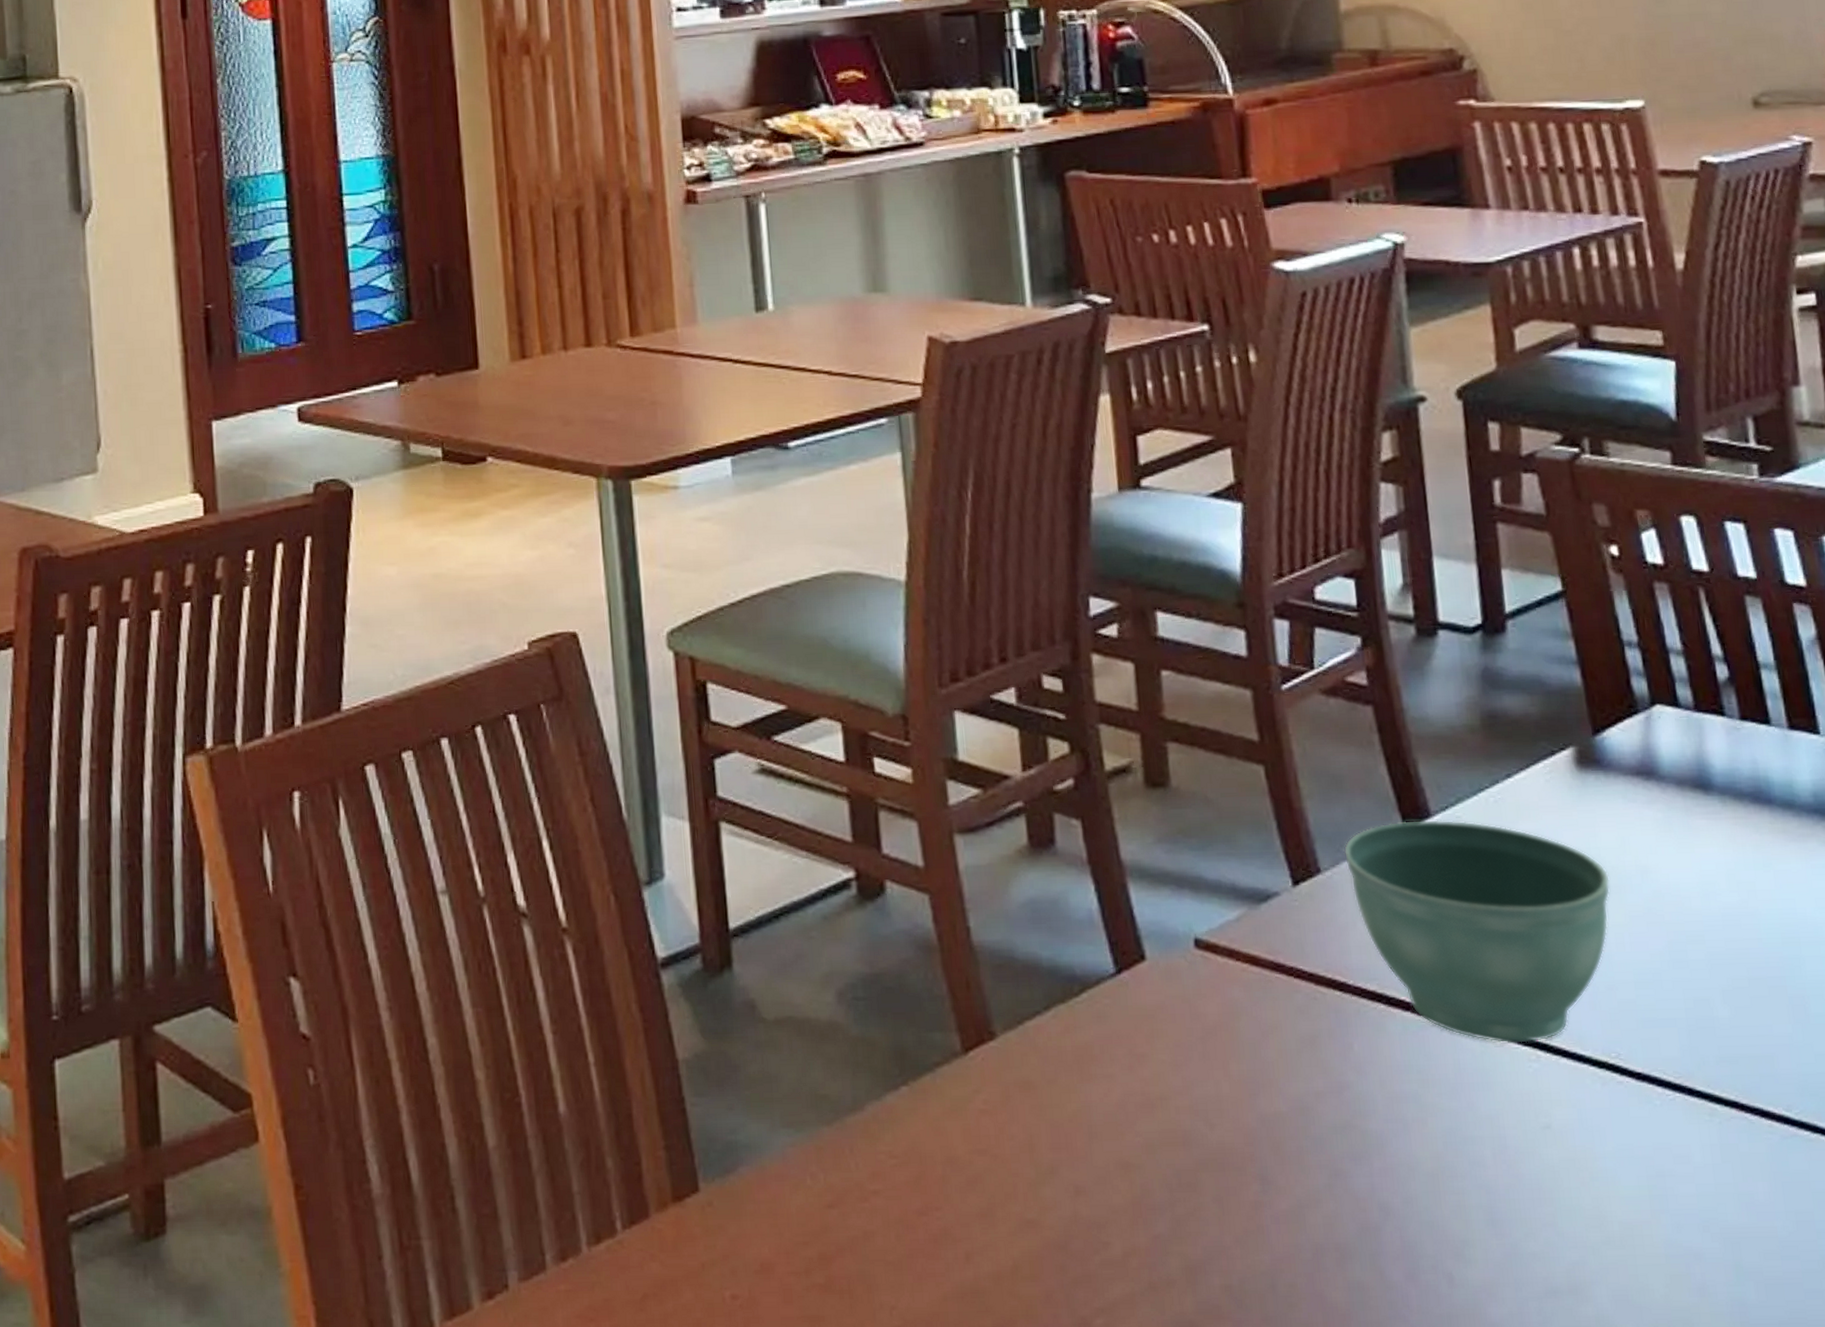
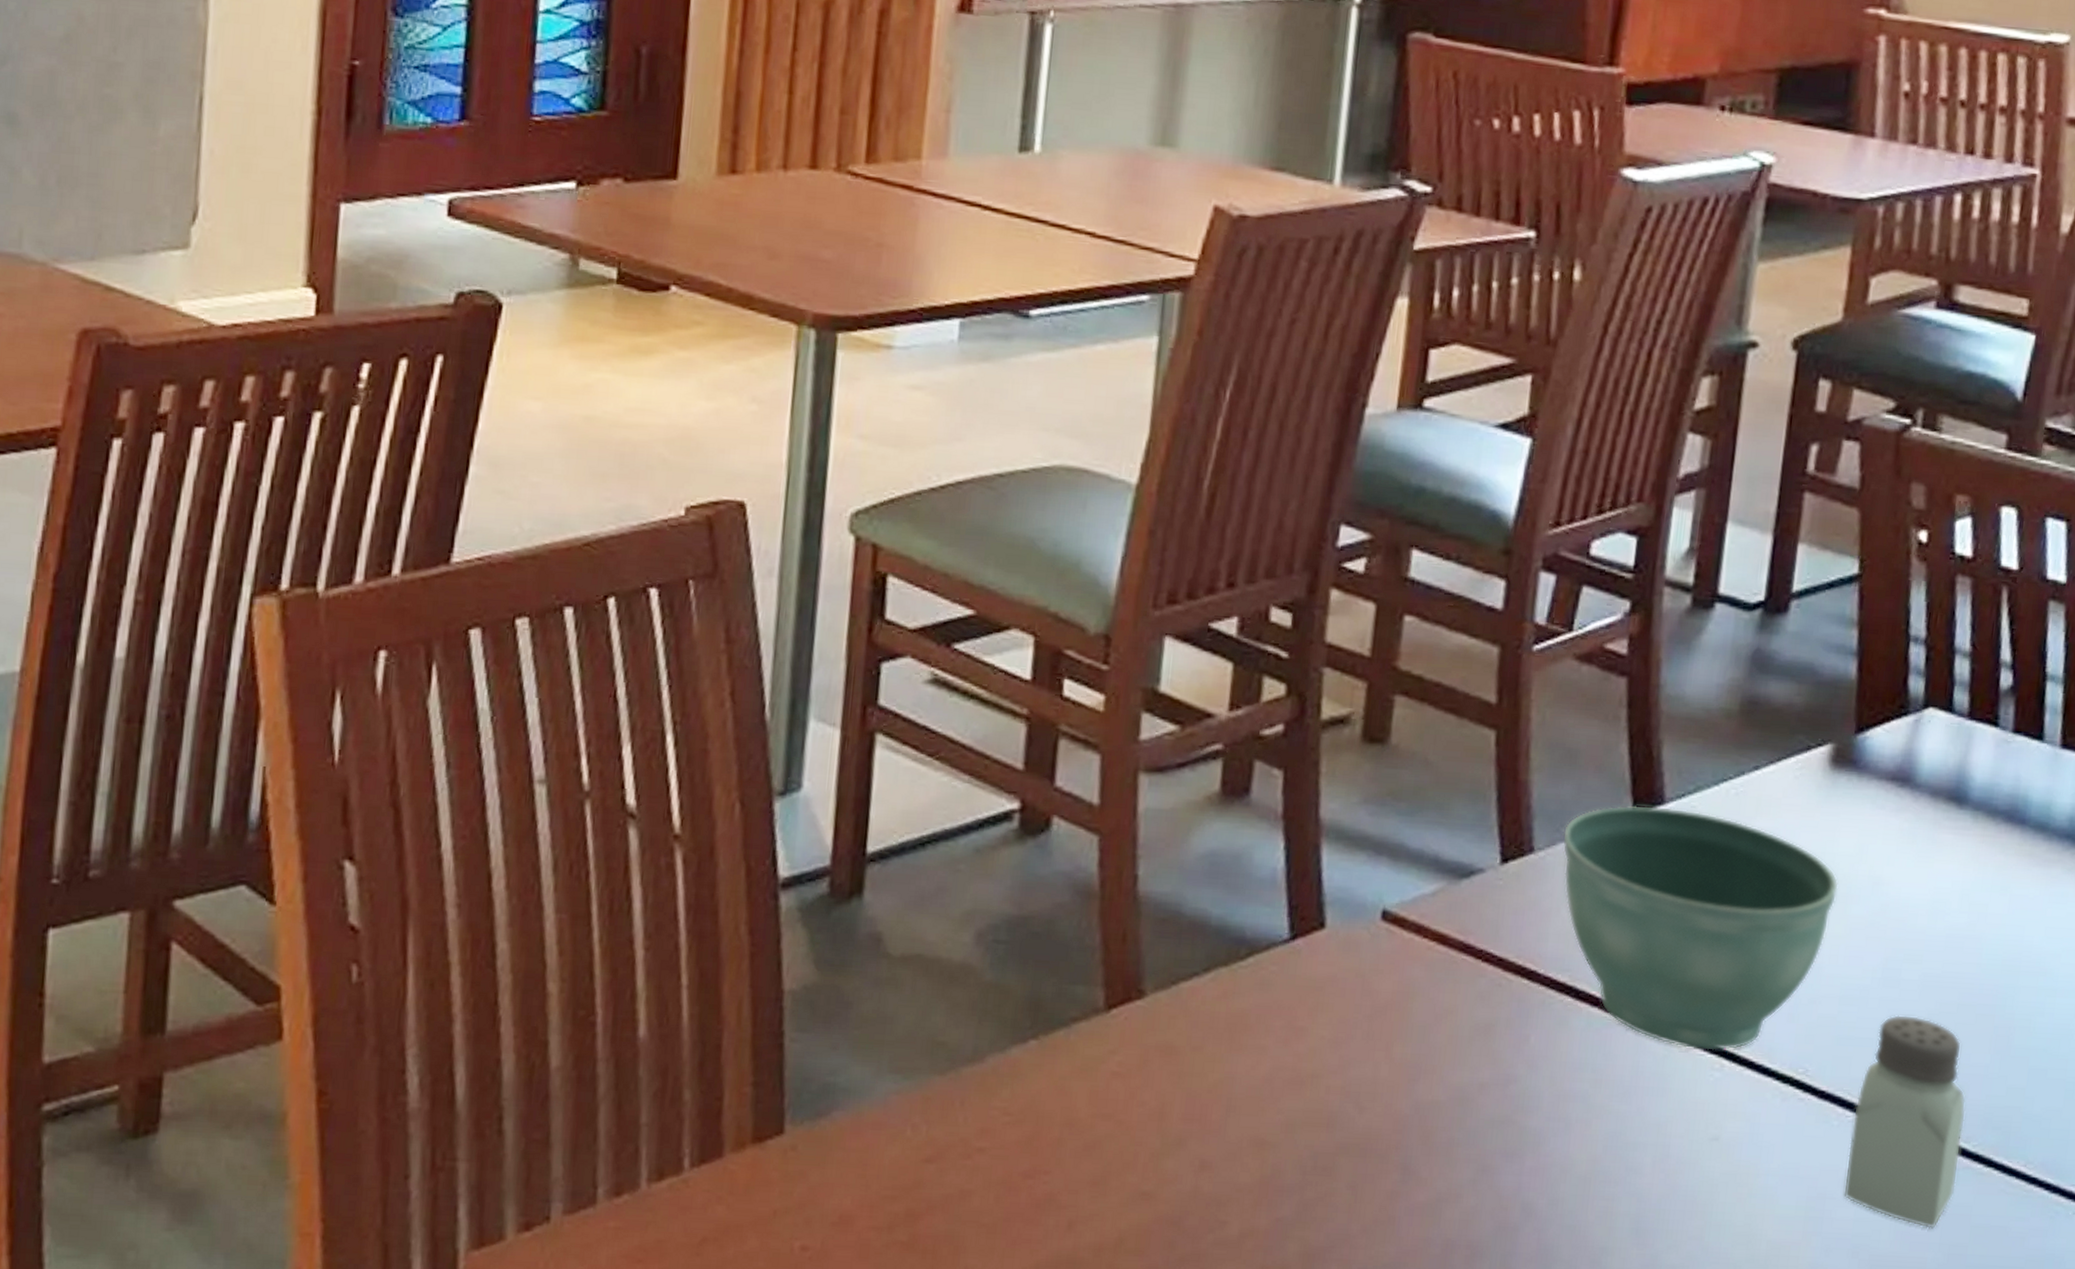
saltshaker: none [1673,993,1789,1198] -> present [1843,1014,1966,1229]

